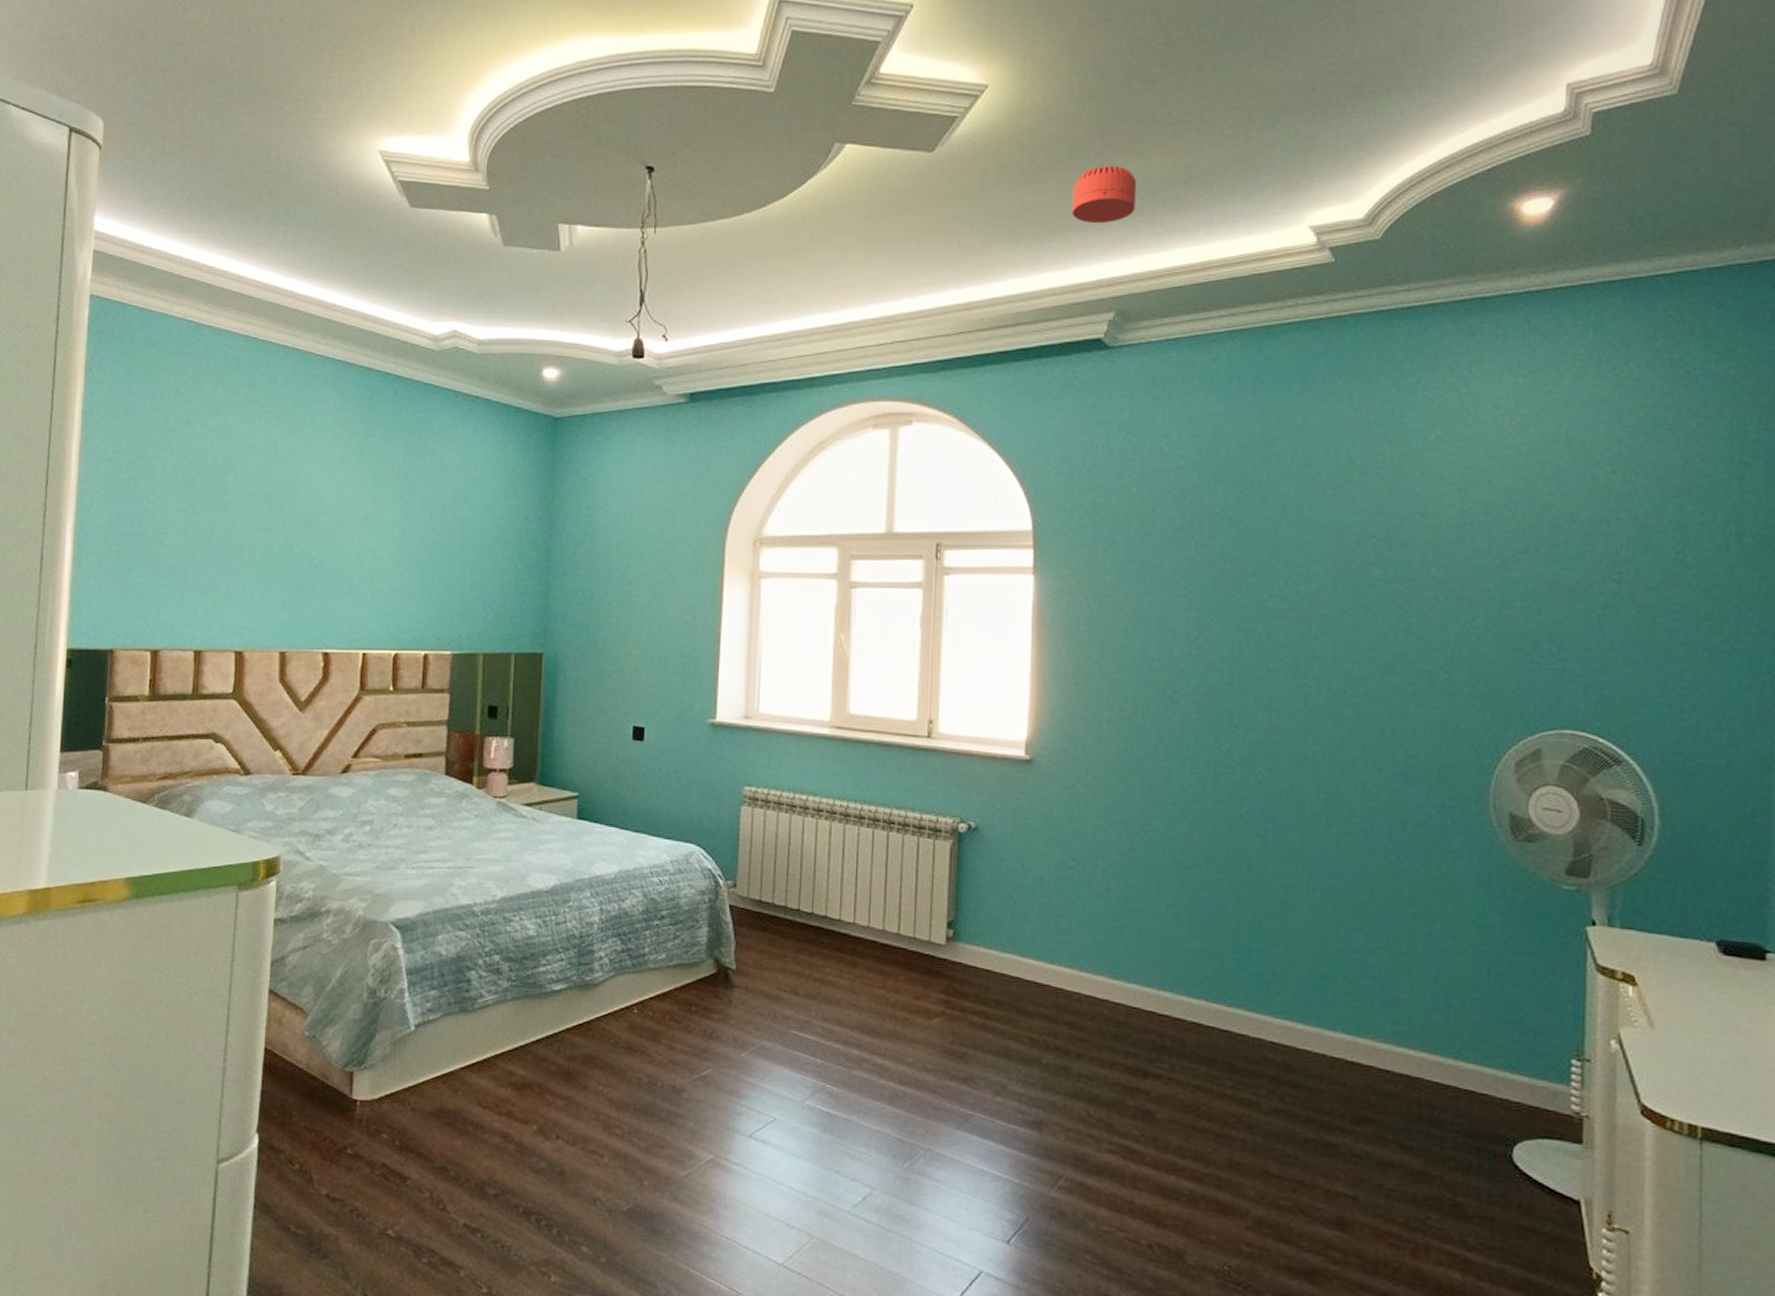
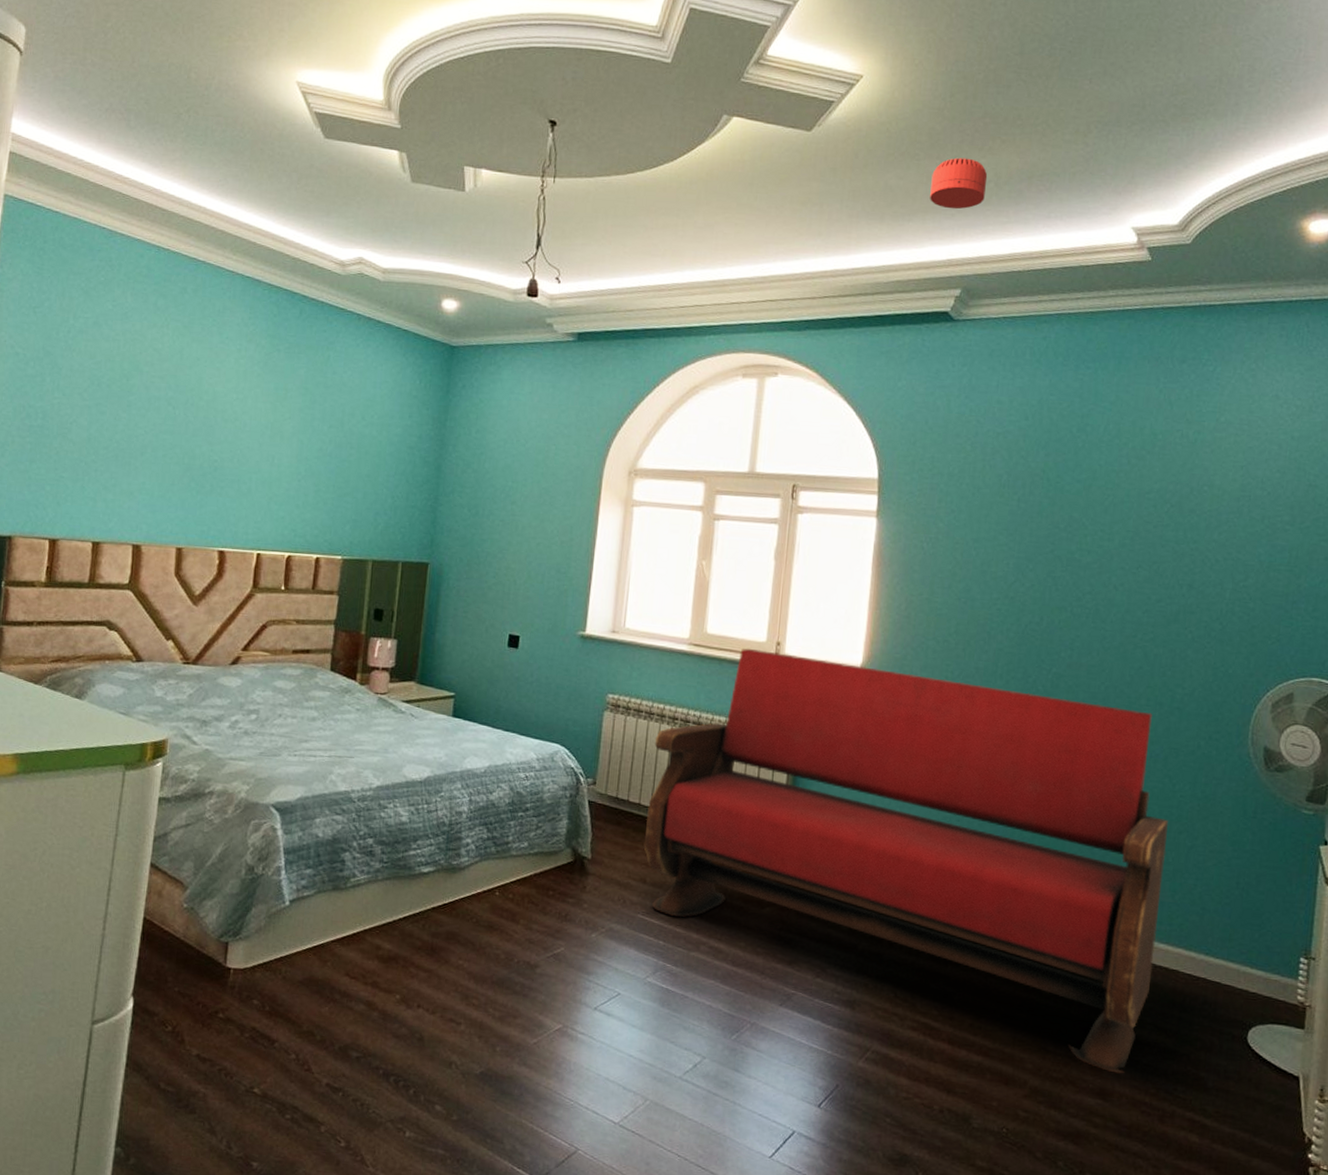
bench: none [793,728,1400,1200] -> present [643,648,1169,1074]

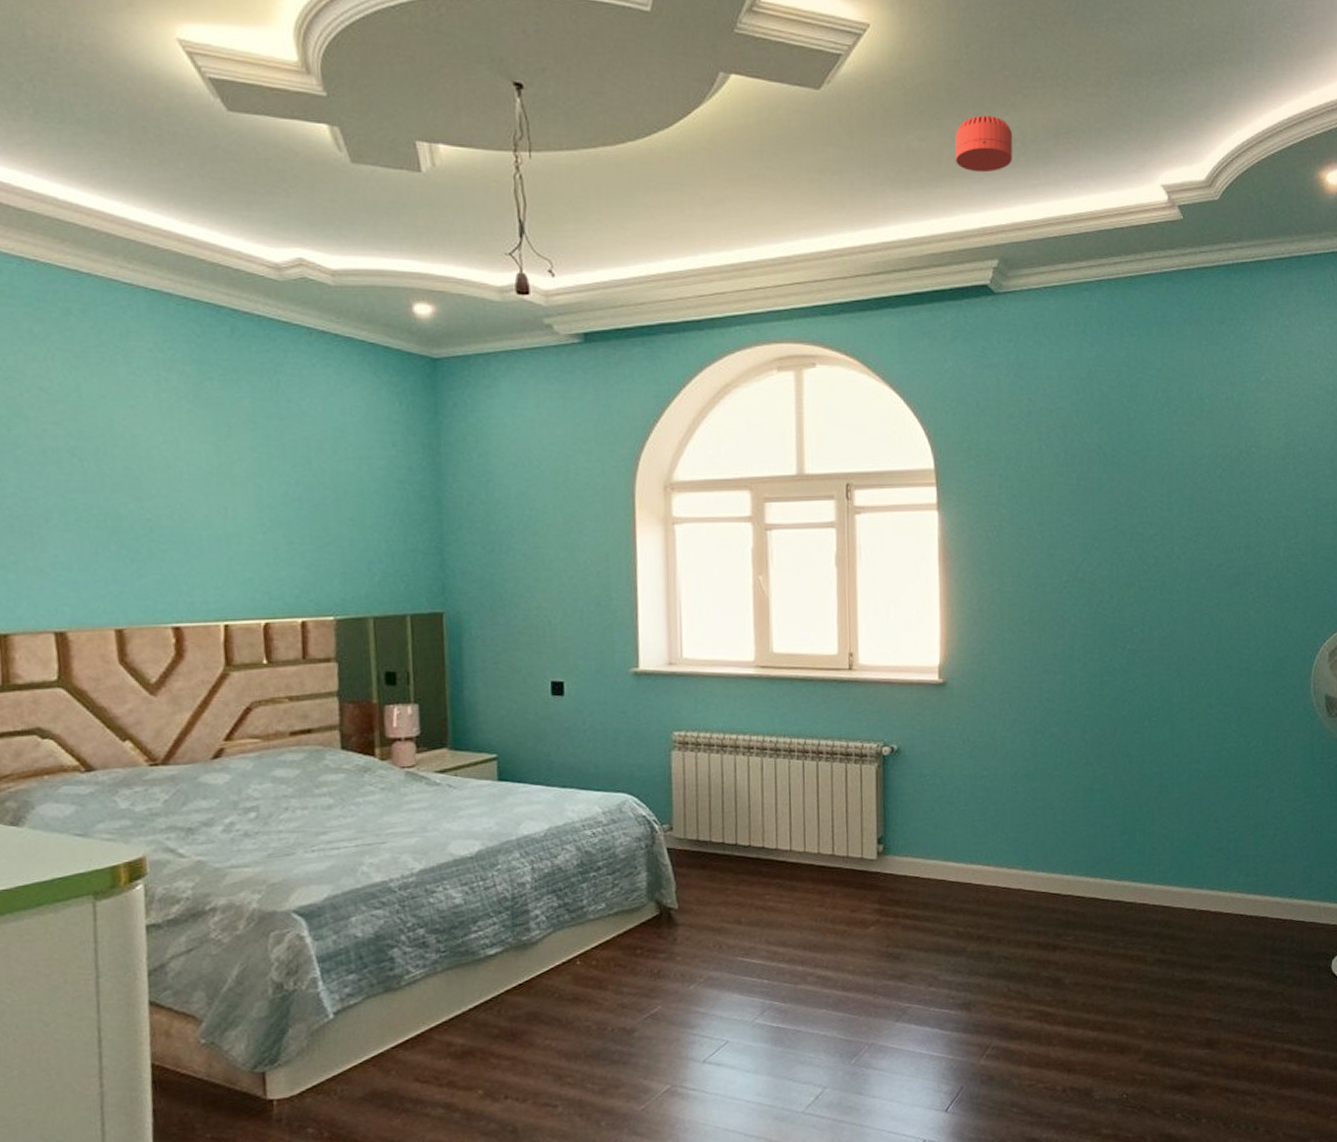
bench: present [643,648,1169,1074] -> none [731,663,1247,1022]

